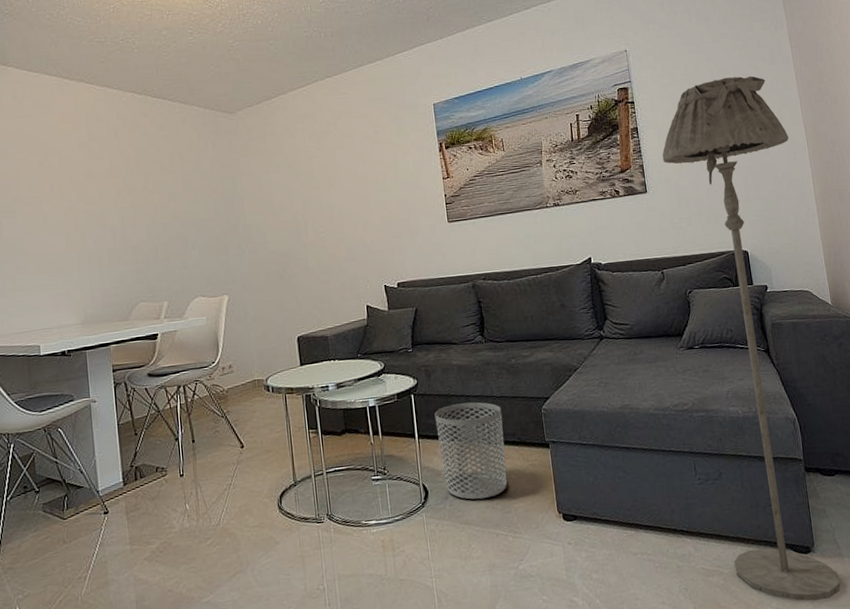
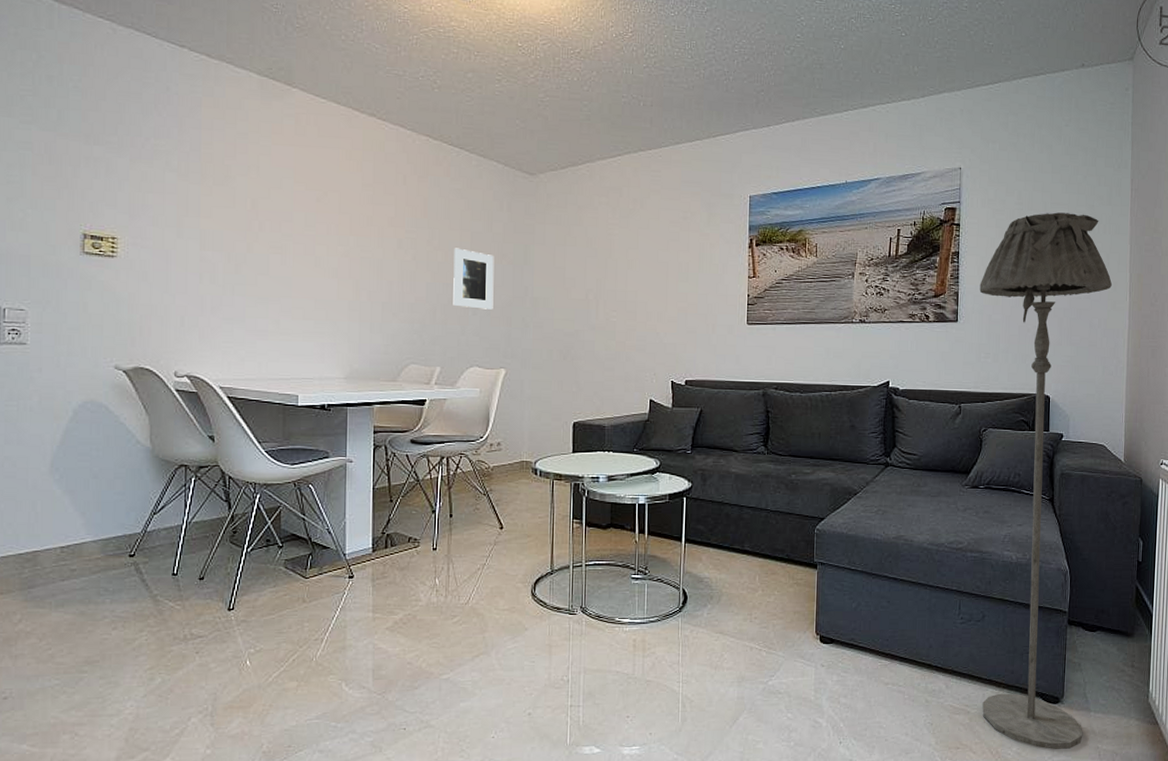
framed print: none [168,189,210,243] -> present [453,248,494,310]
waste bin: present [434,402,507,500] -> none [704,513,774,611]

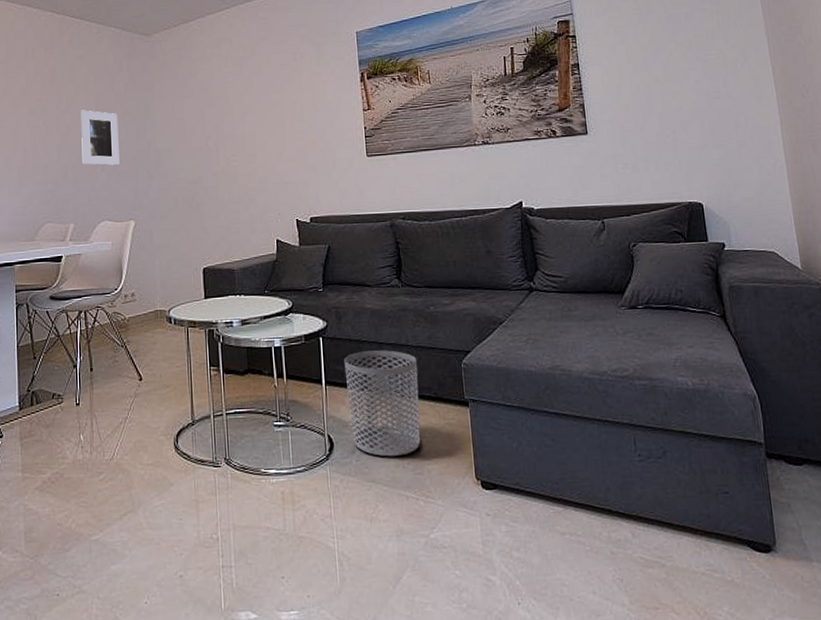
waste bin: none [704,513,774,611] -> present [344,350,421,457]
floor lamp: present [979,212,1113,749] -> none [606,11,808,609]

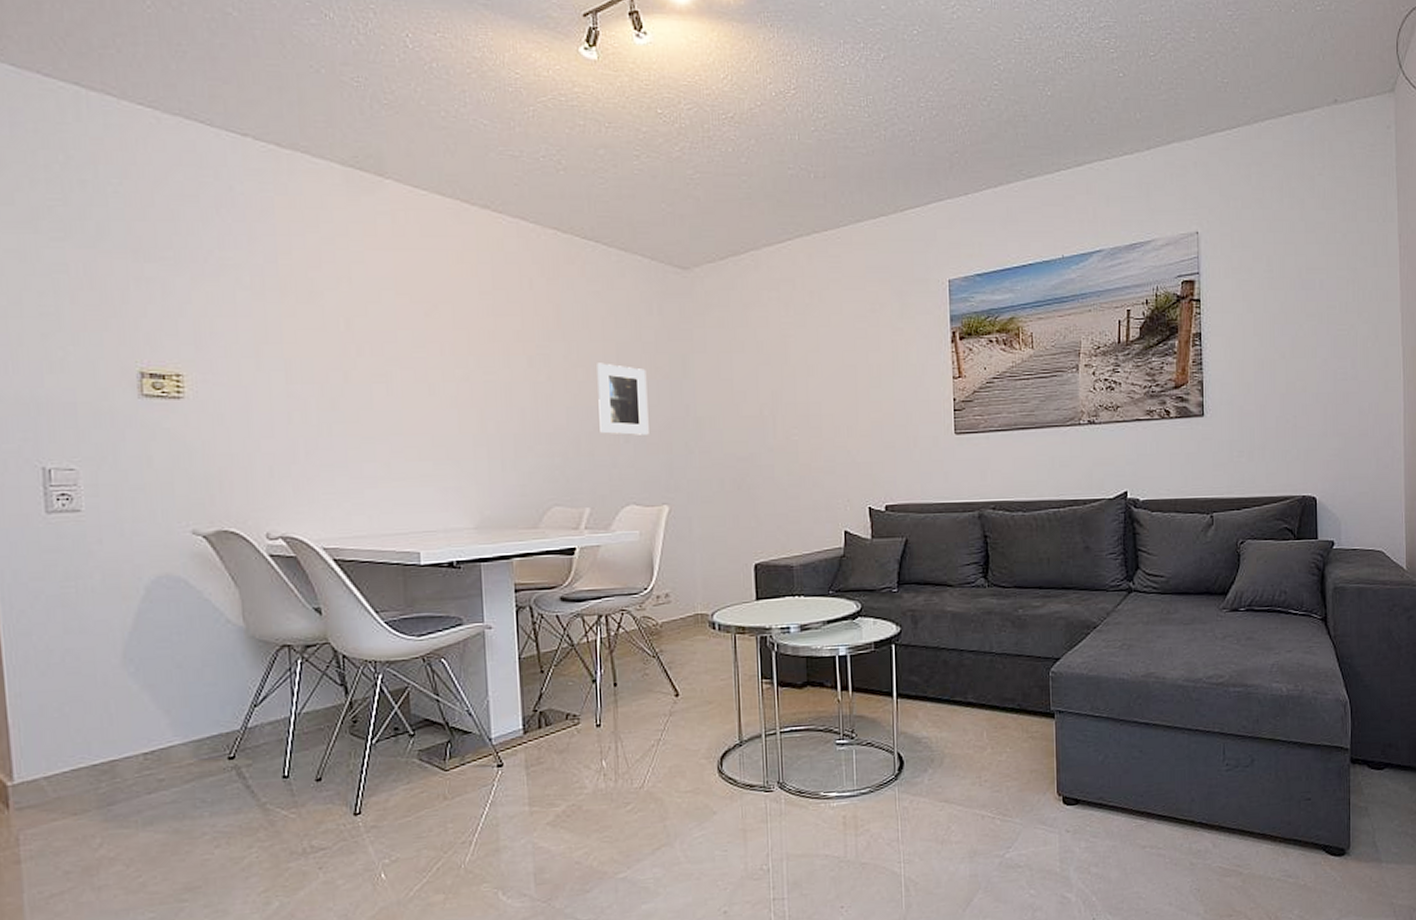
waste bin: present [344,350,421,457] -> none [919,658,1002,775]

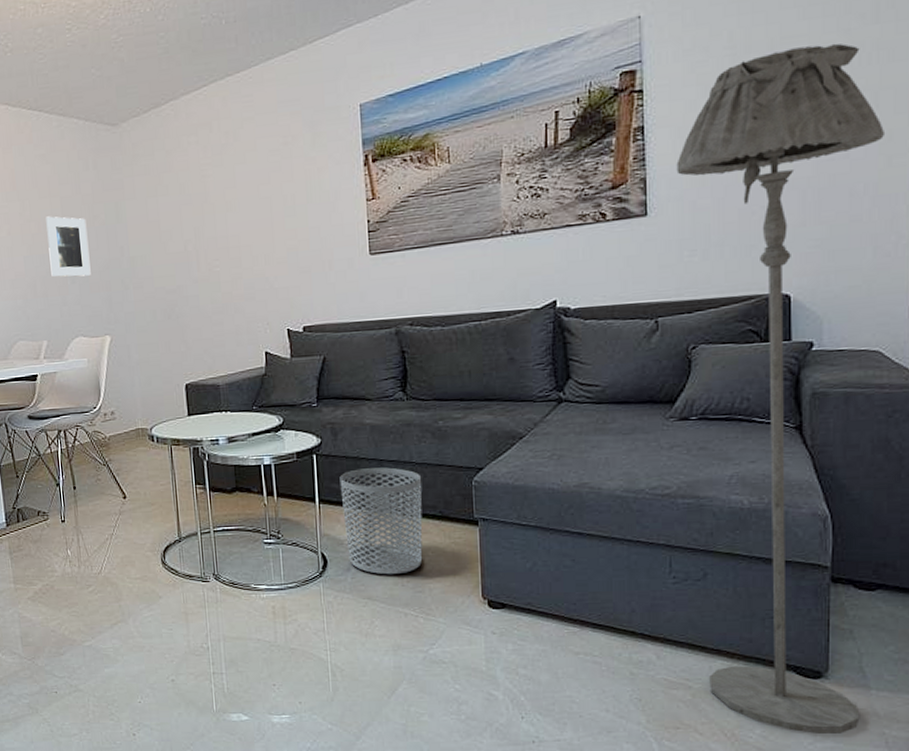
waste bin: none [919,658,1002,775] -> present [339,467,423,575]
floor lamp: none [1227,279,1383,910] -> present [676,43,886,734]

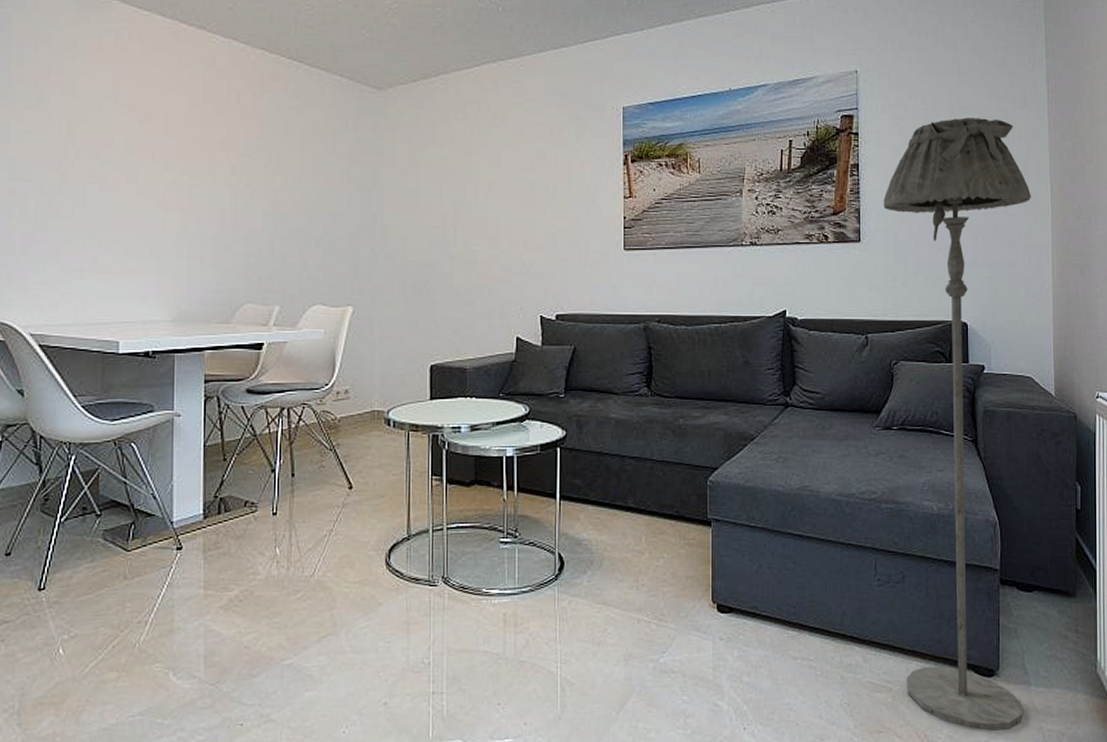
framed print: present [46,216,91,277] -> none [293,172,339,240]
waste bin: present [339,467,423,575] -> none [582,464,661,578]

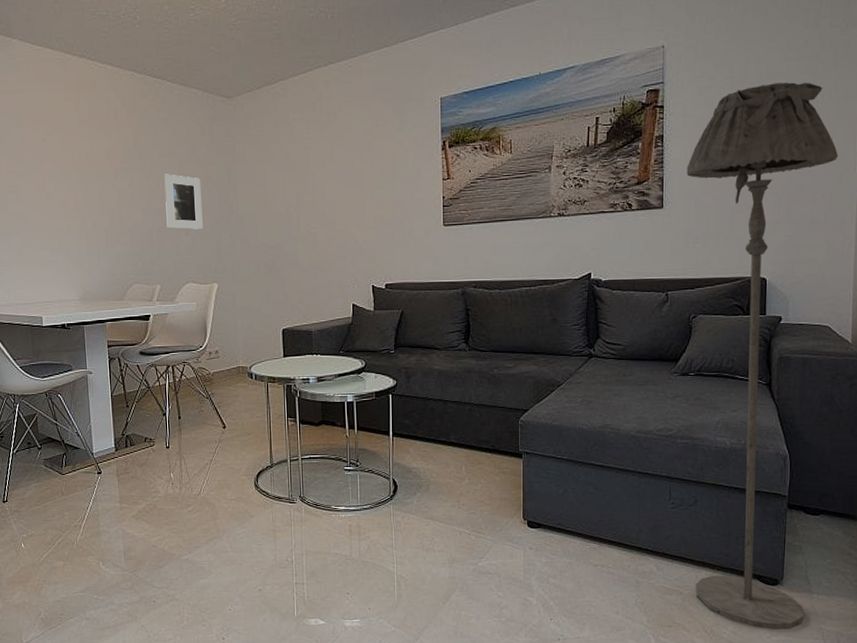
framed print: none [293,172,339,240] -> present [164,174,203,229]

